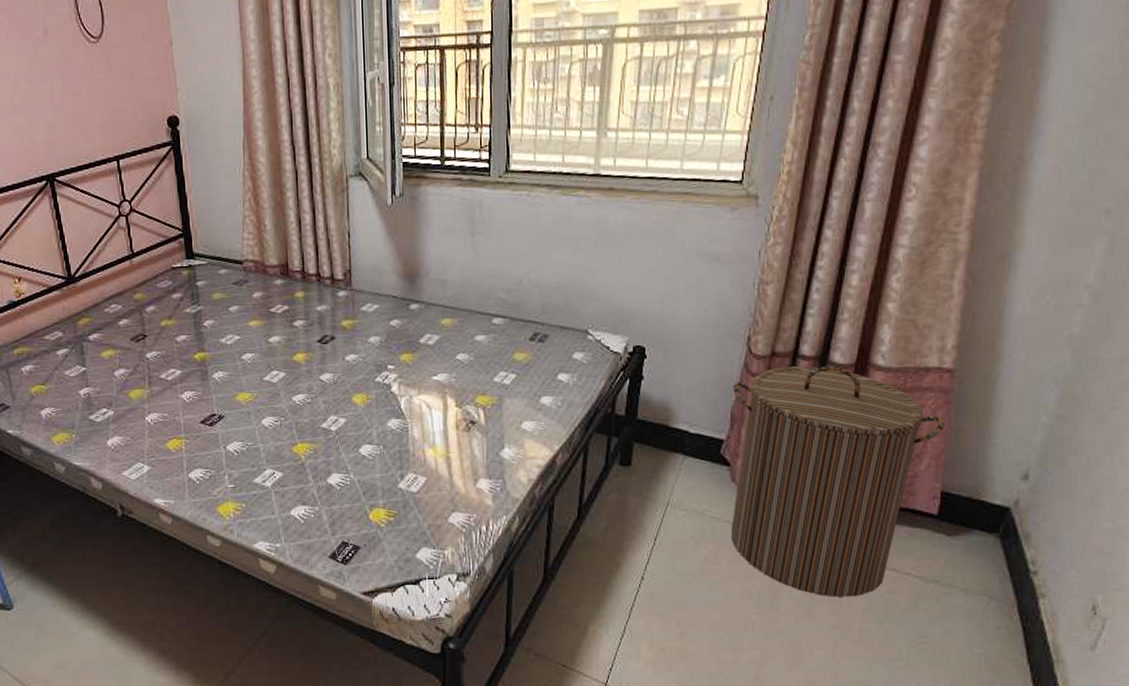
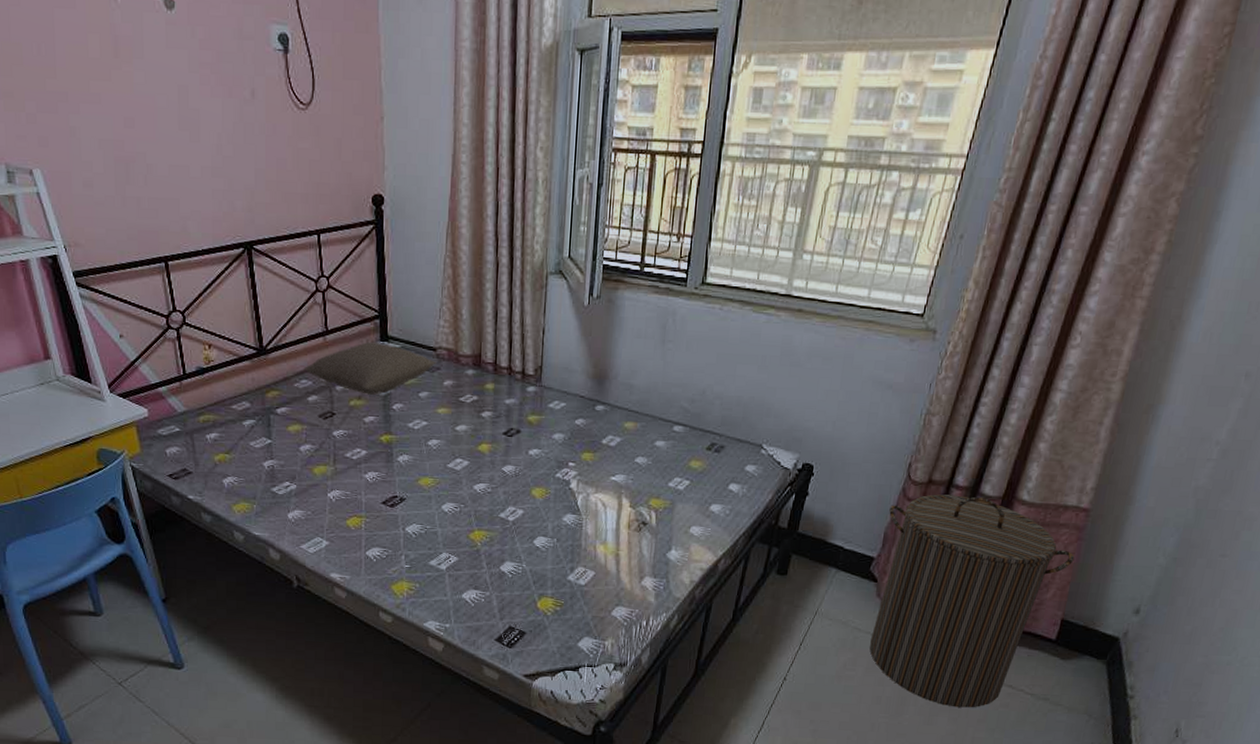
pillow: none [112,261,244,314] -> present [303,342,436,395]

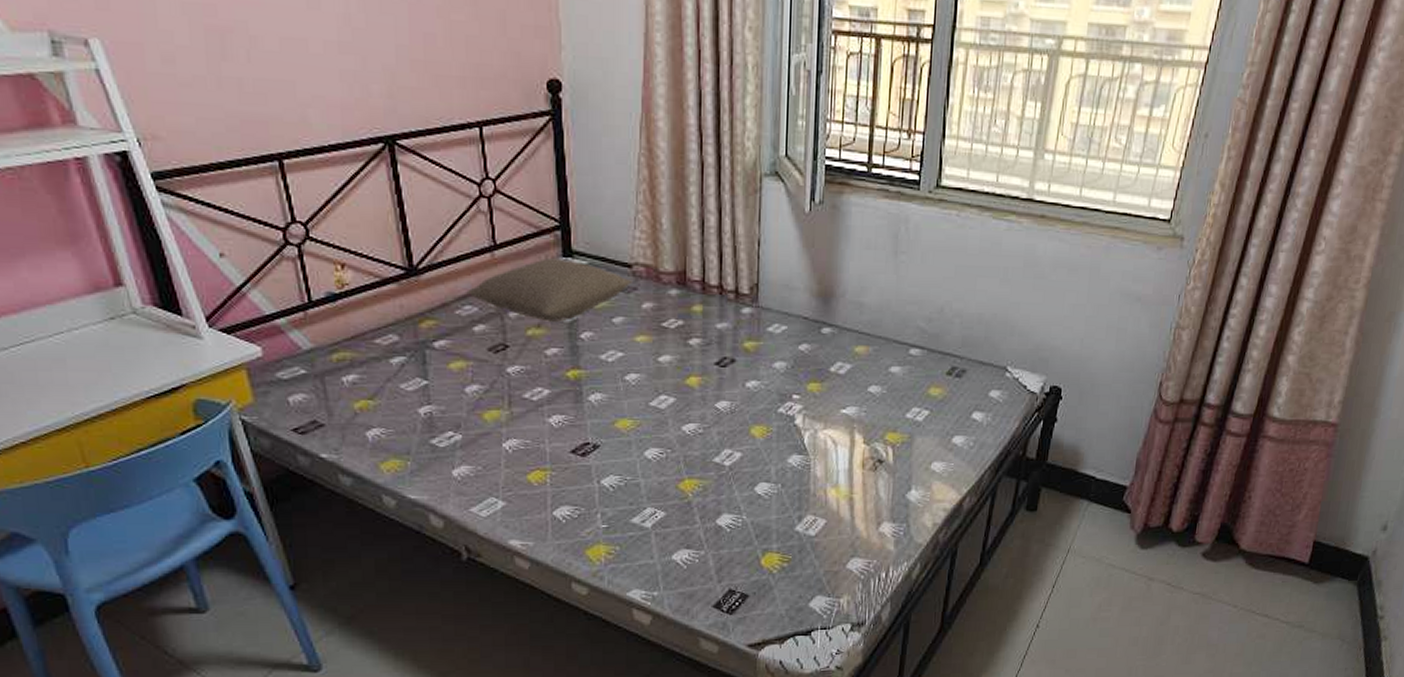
laundry hamper: present [869,494,1075,708] -> none [1125,414,1325,643]

